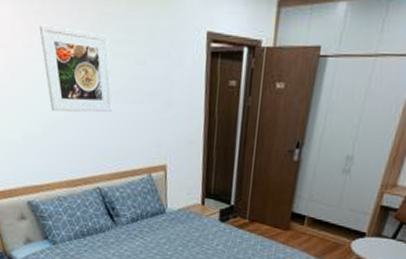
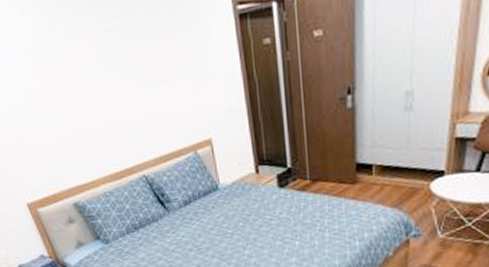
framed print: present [39,25,113,113] -> none [61,20,146,107]

